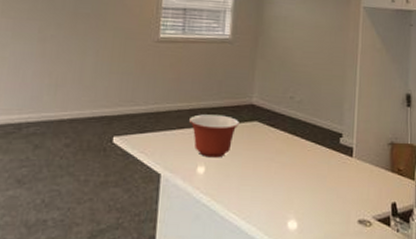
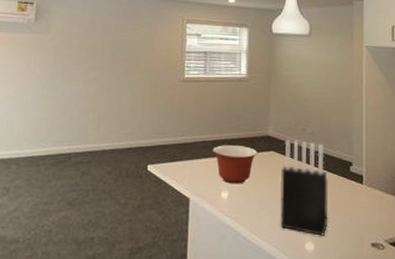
knife block: none [261,108,315,213] -> present [280,139,329,236]

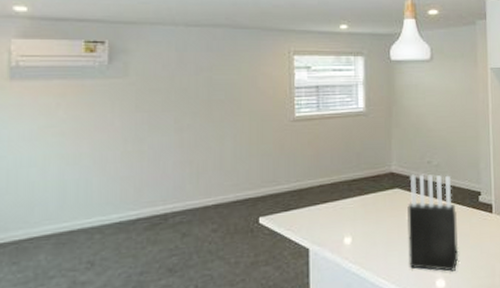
mixing bowl: present [213,145,257,184] -> none [332,186,381,228]

